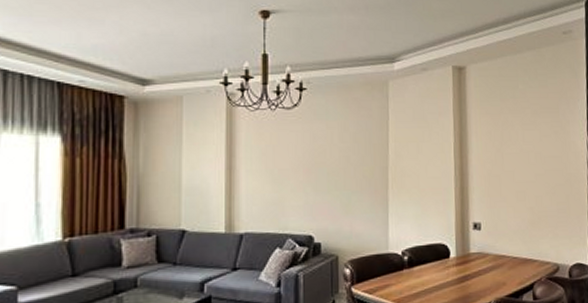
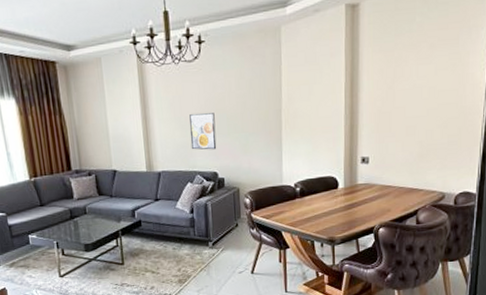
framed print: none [283,165,314,209] -> present [189,113,217,150]

